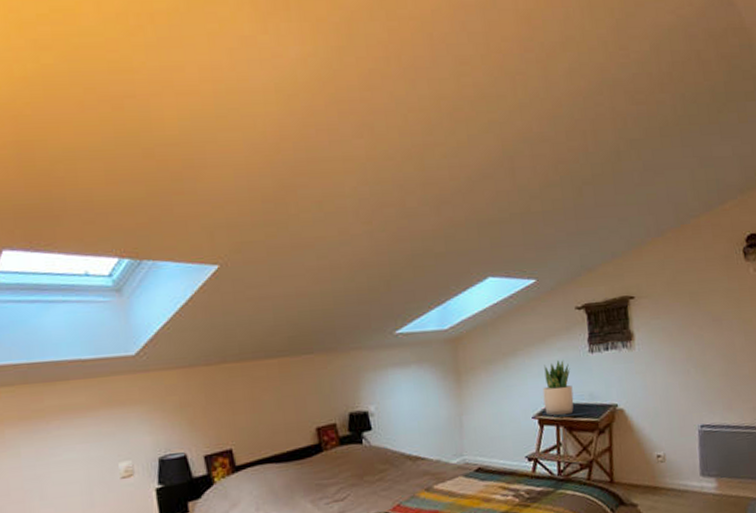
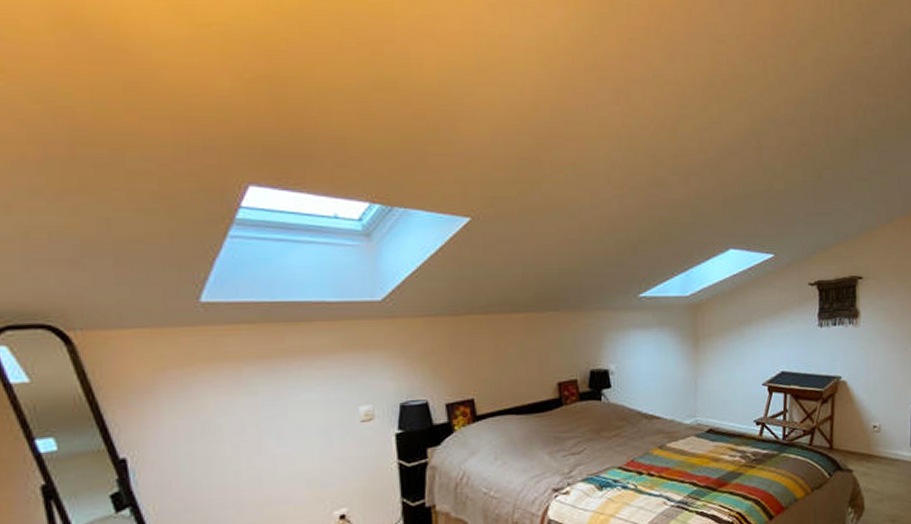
planter: present [542,360,574,416] -> none [773,332,802,384]

